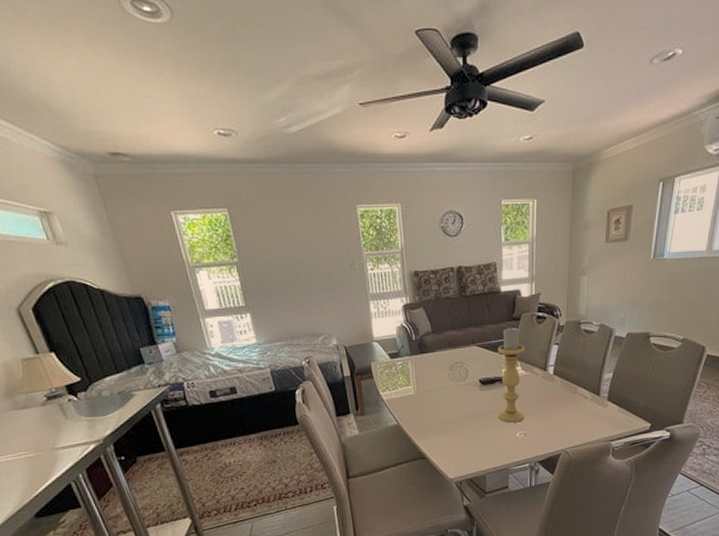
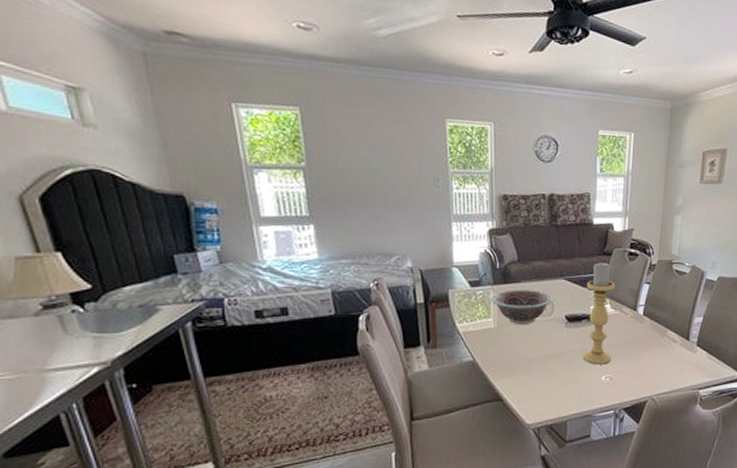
decorative bowl: none [409,358,467,390] -> present [490,289,553,324]

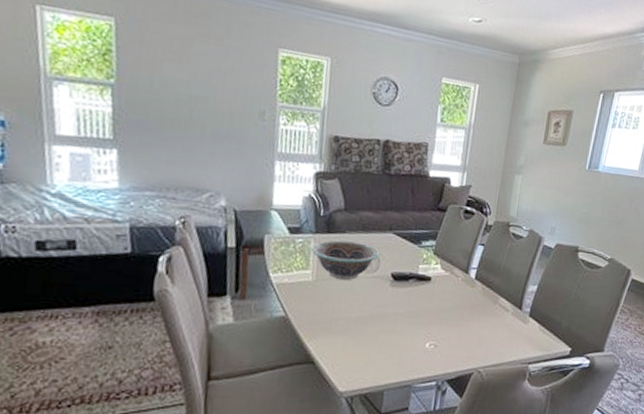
candle holder: present [582,261,615,365] -> none [406,217,448,330]

